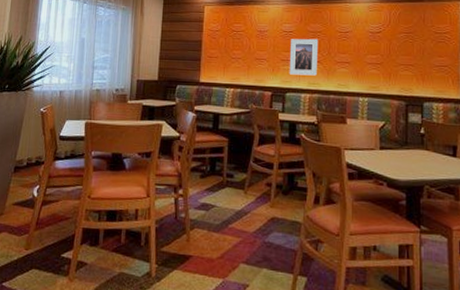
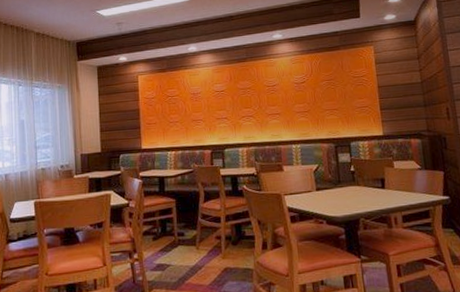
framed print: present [289,38,319,76] -> none [223,94,251,132]

